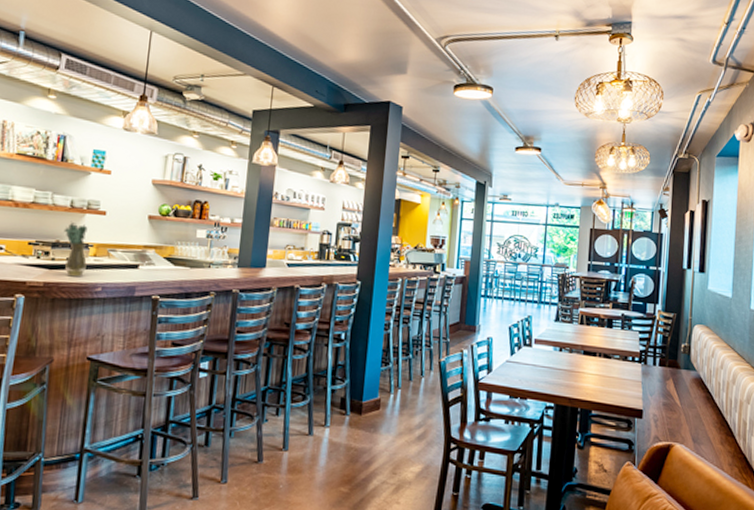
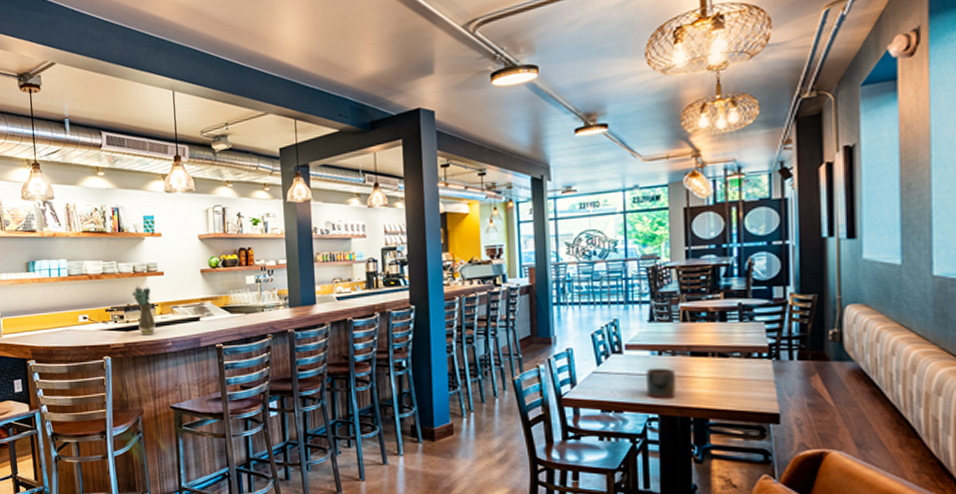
mug: none [547,361,571,390] -> present [645,367,678,398]

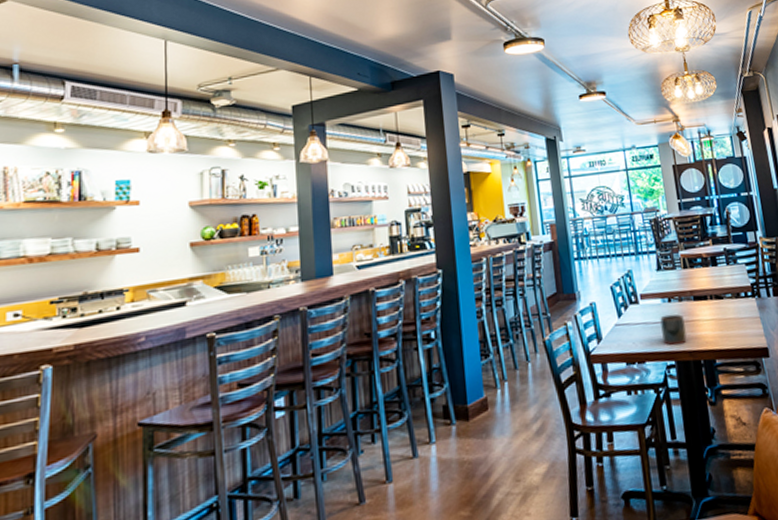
vase: present [131,285,156,336] -> none [91,266,124,332]

